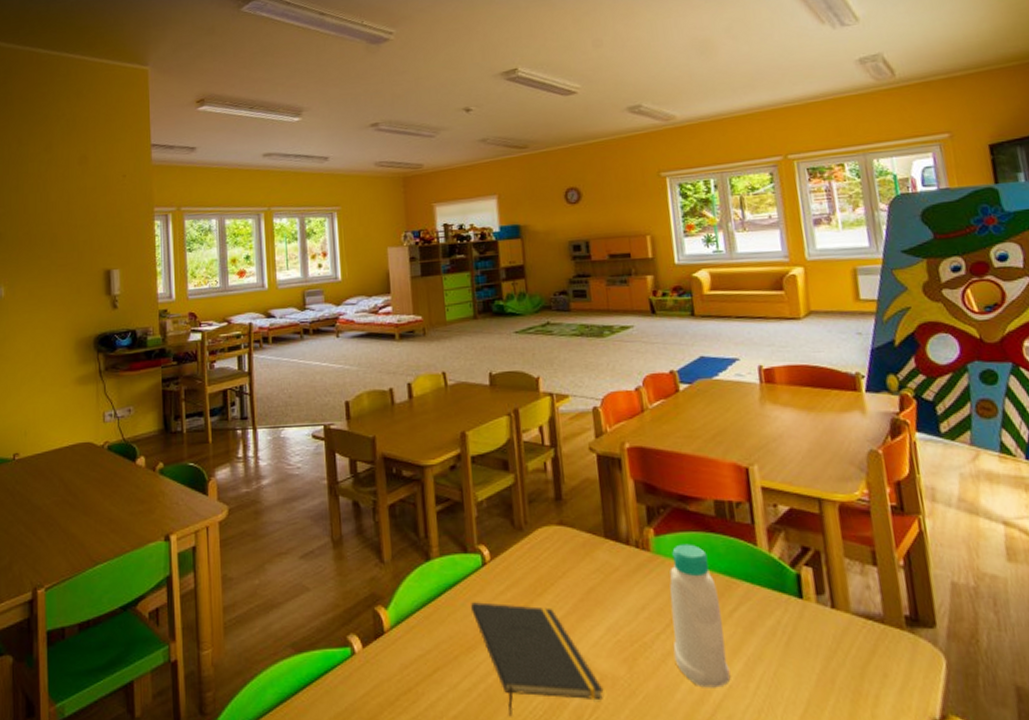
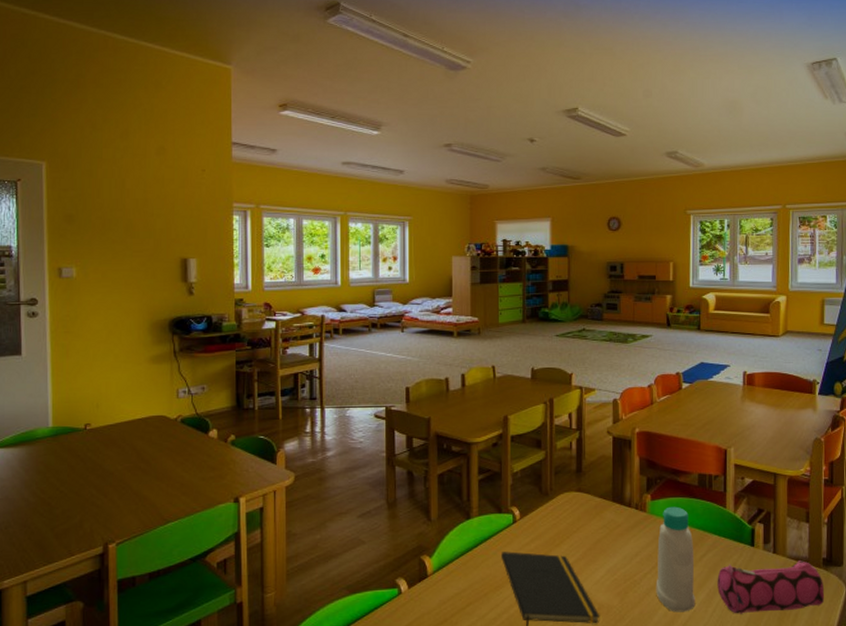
pencil case: none [756,619,917,693] -> present [717,560,825,614]

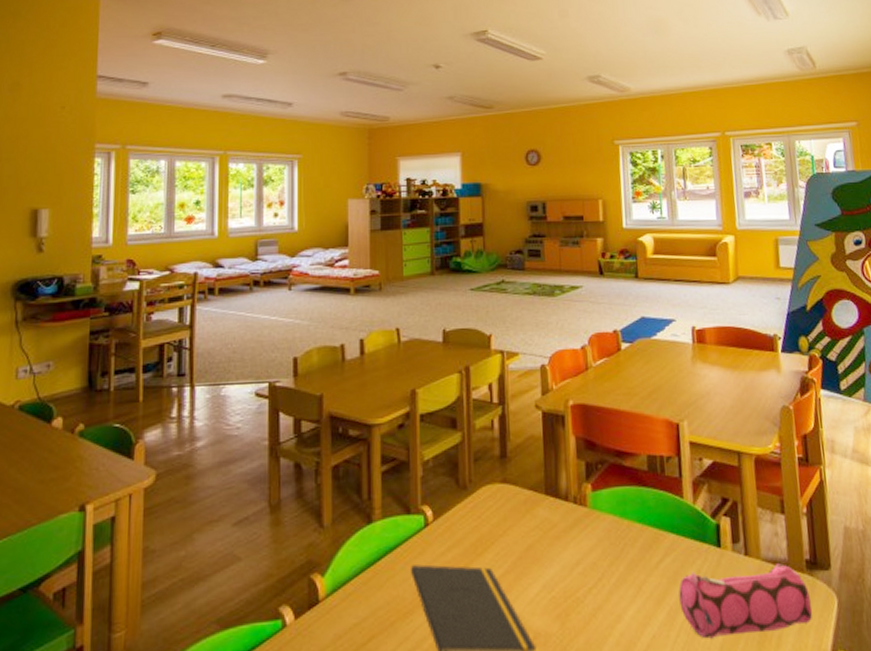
bottle: present [656,506,696,612] -> none [603,498,654,639]

